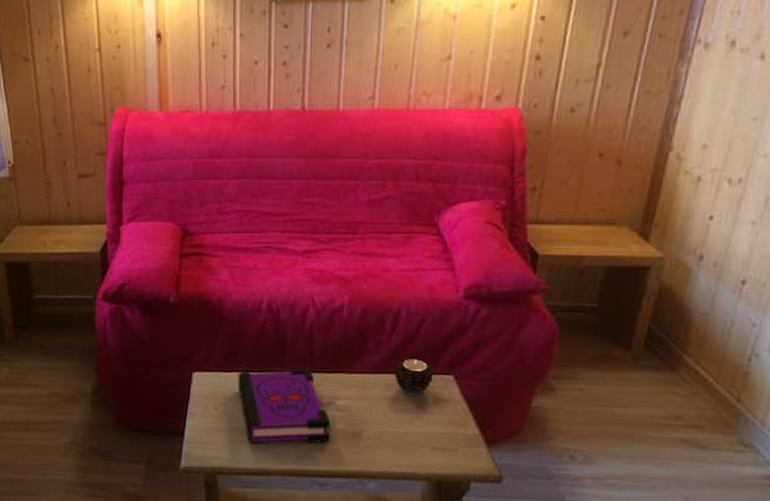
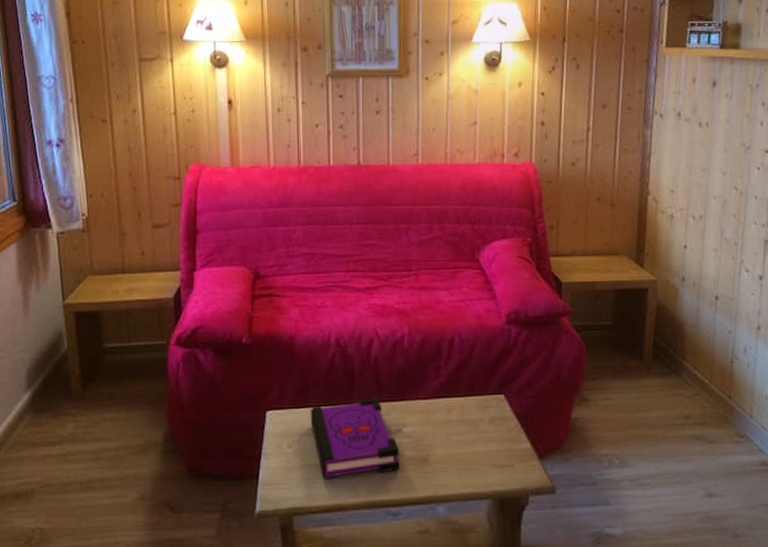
candle: present [393,359,435,396] -> none [452,382,488,417]

